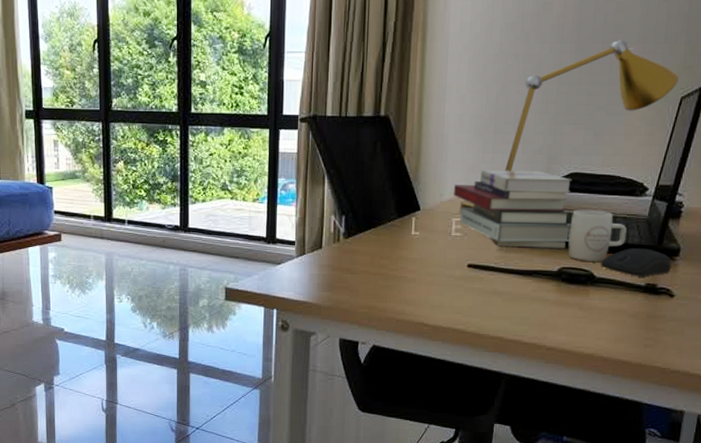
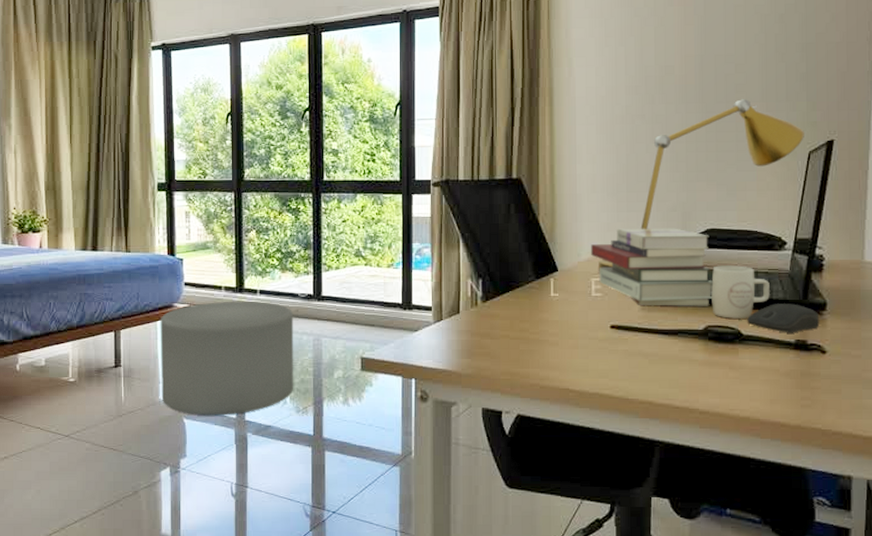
pouf: none [31,230,161,338] -> present [160,301,294,416]

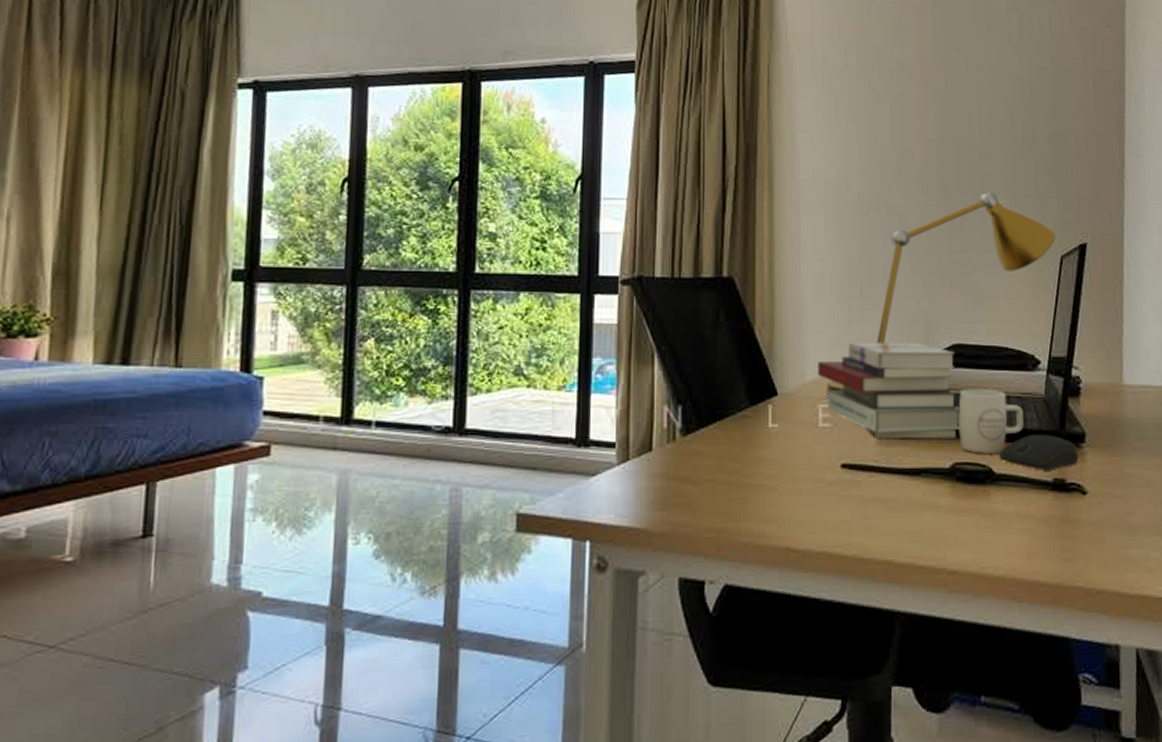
pouf: present [160,301,294,416] -> none [214,436,424,605]

